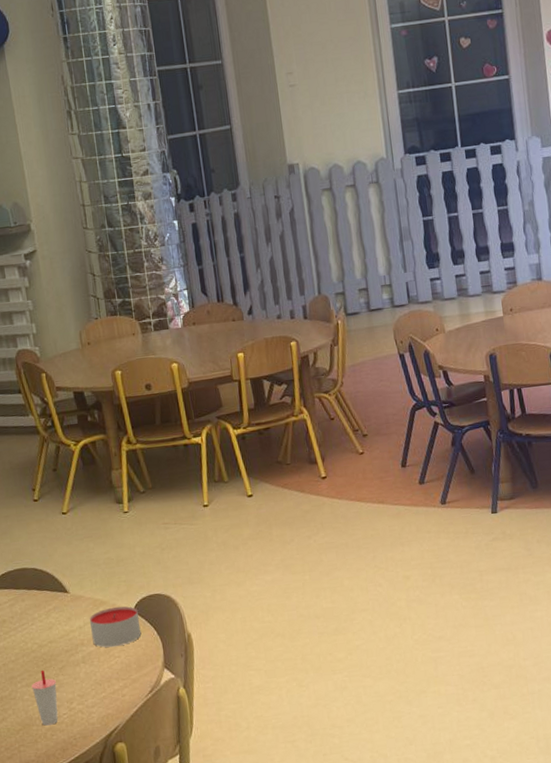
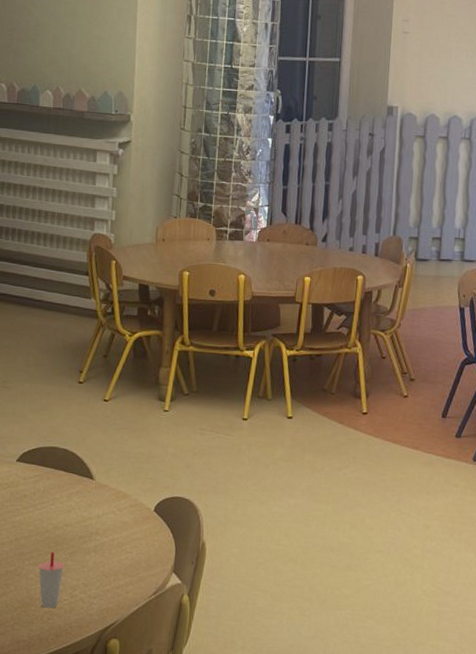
candle: present [89,606,142,648] -> none [108,502,158,542]

